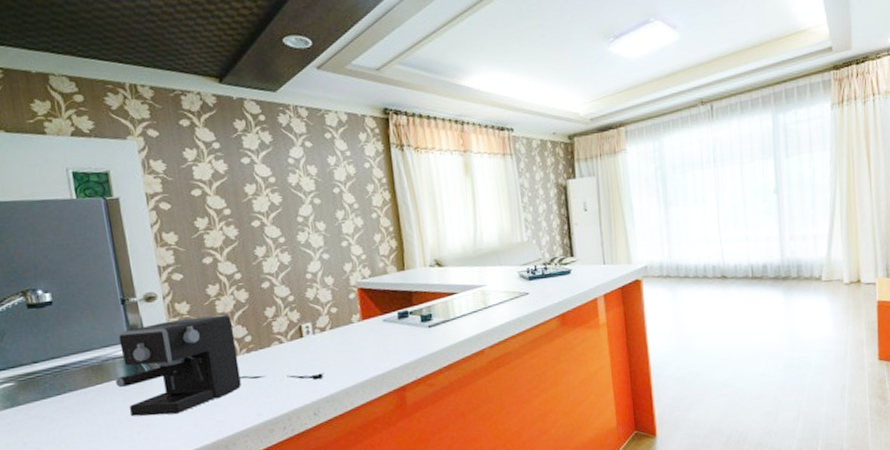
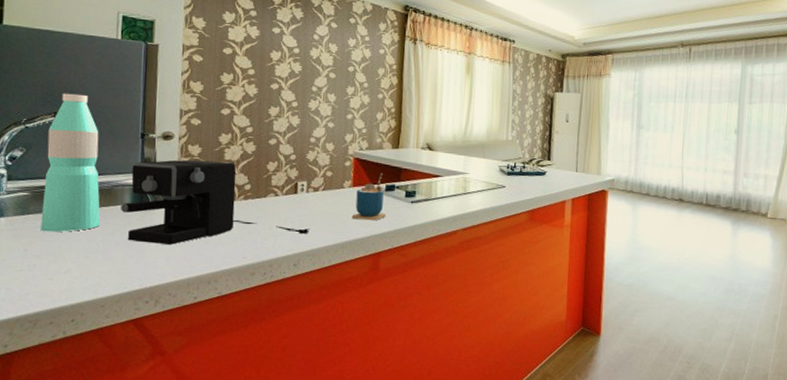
water bottle: none [19,266,98,422] -> present [41,93,101,232]
cup: none [366,300,404,355] -> present [351,173,386,221]

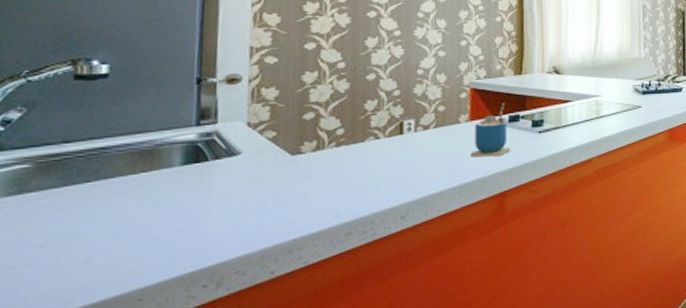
water bottle: present [41,93,101,232] -> none [47,35,138,213]
coffee maker: present [121,159,310,245] -> none [167,104,420,212]

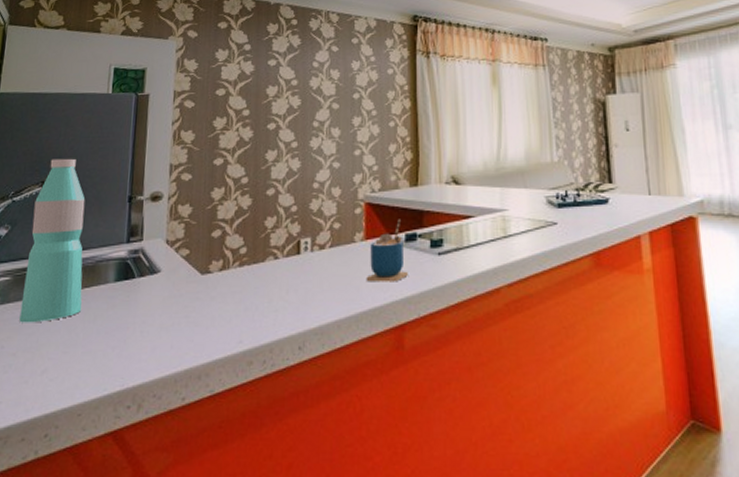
water bottle: none [47,35,138,213] -> present [19,158,86,323]

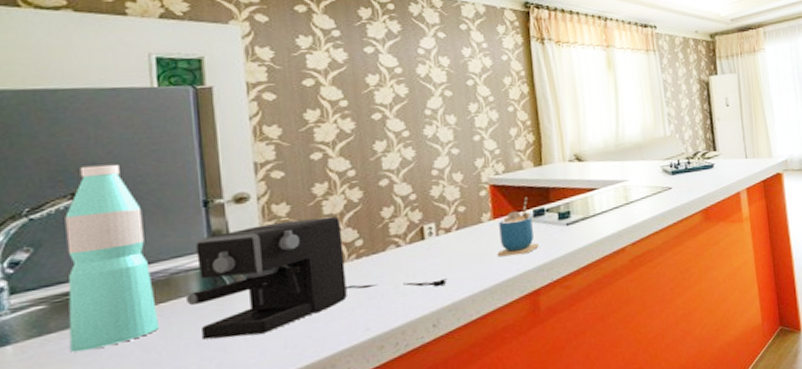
coffee maker: none [104,221,316,330] -> present [186,216,447,340]

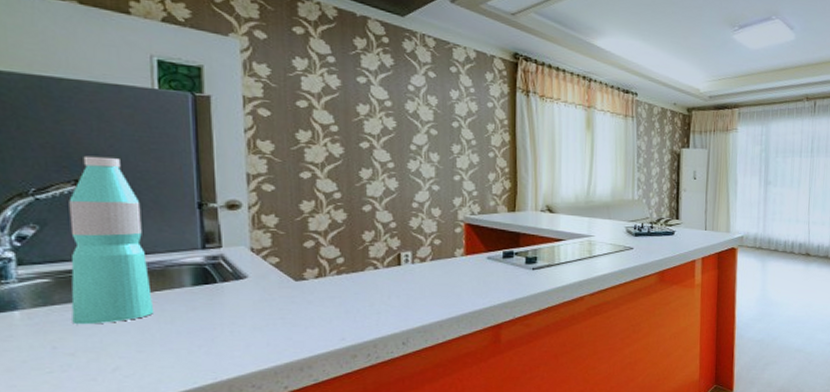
coffee maker: present [186,216,447,340] -> none [180,231,418,330]
cup: present [497,197,539,257] -> none [466,239,505,291]

